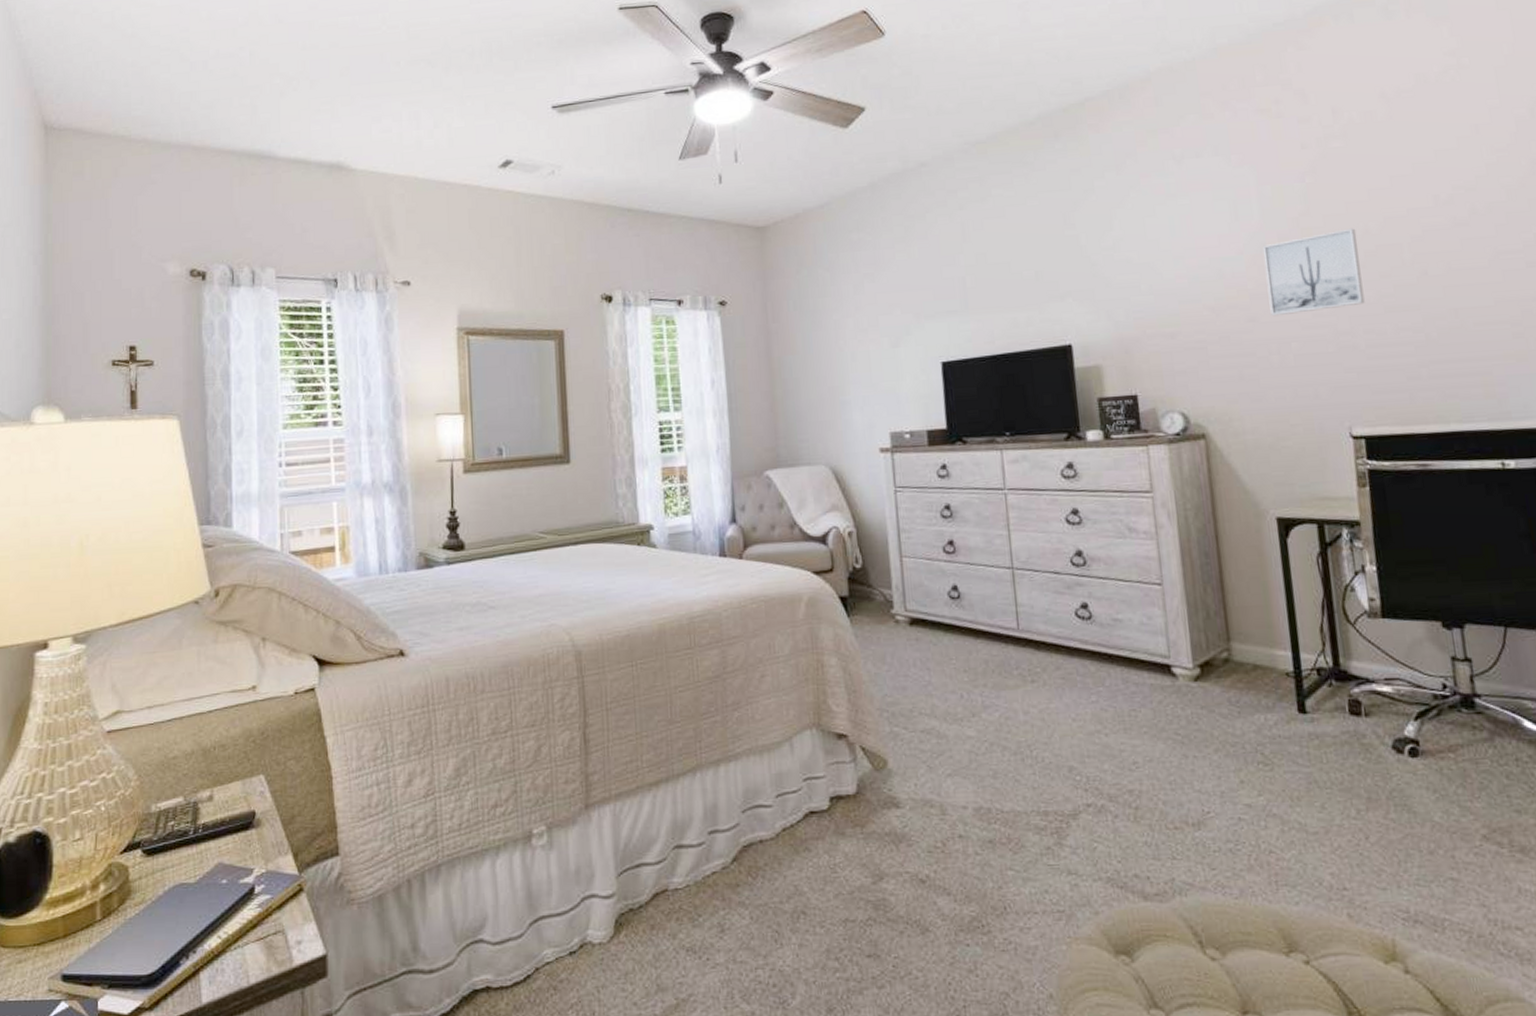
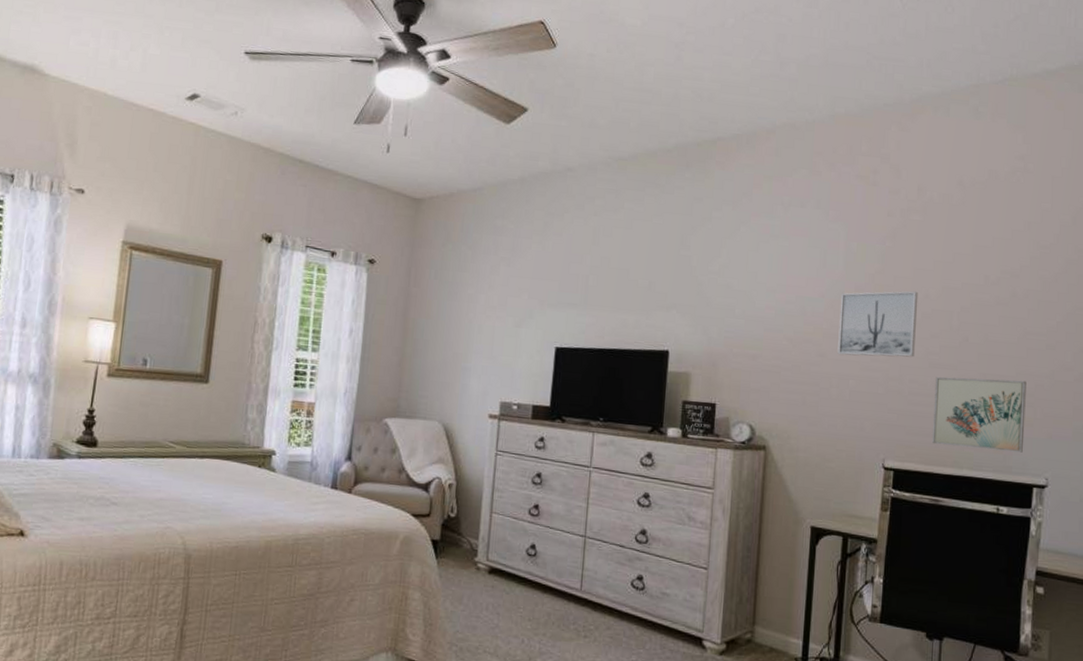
wall art: none [1395,308,1521,400] -> present [931,376,1026,453]

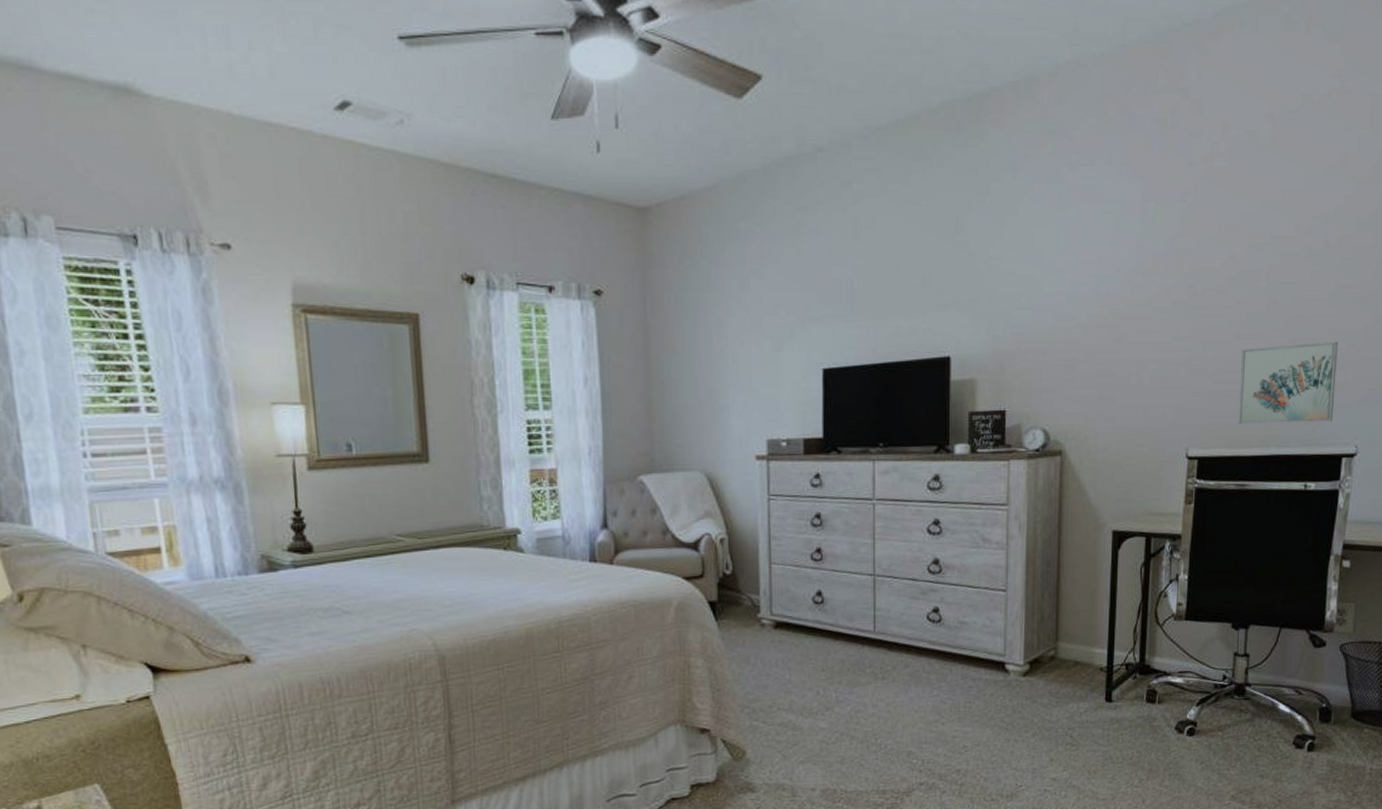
wall art: present [837,291,919,357] -> none [1136,252,1223,338]

